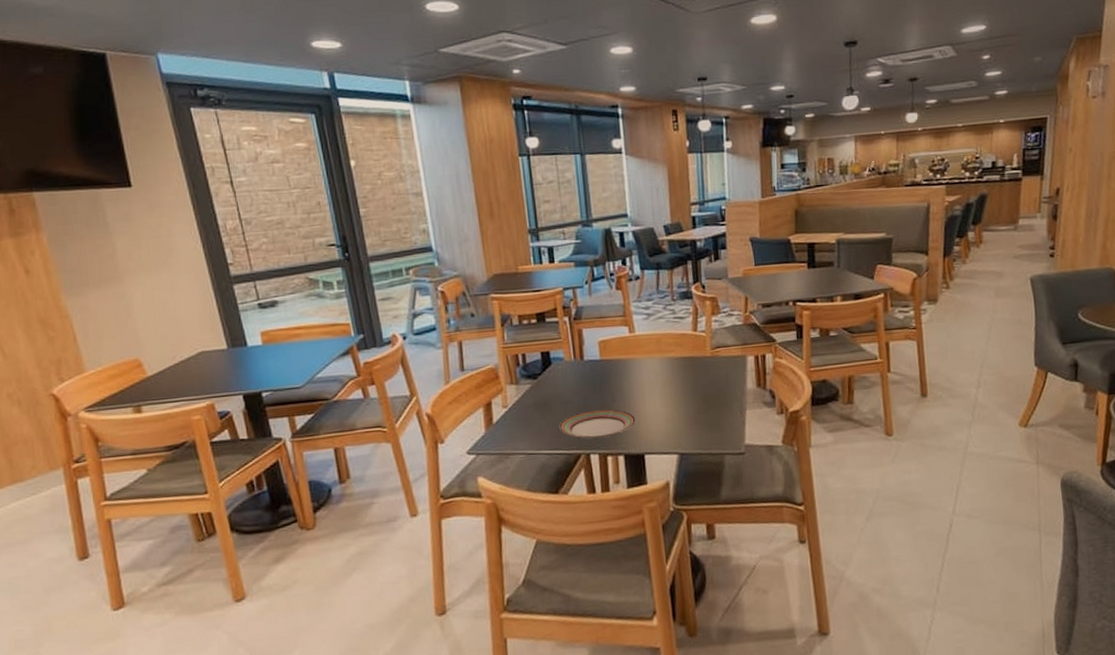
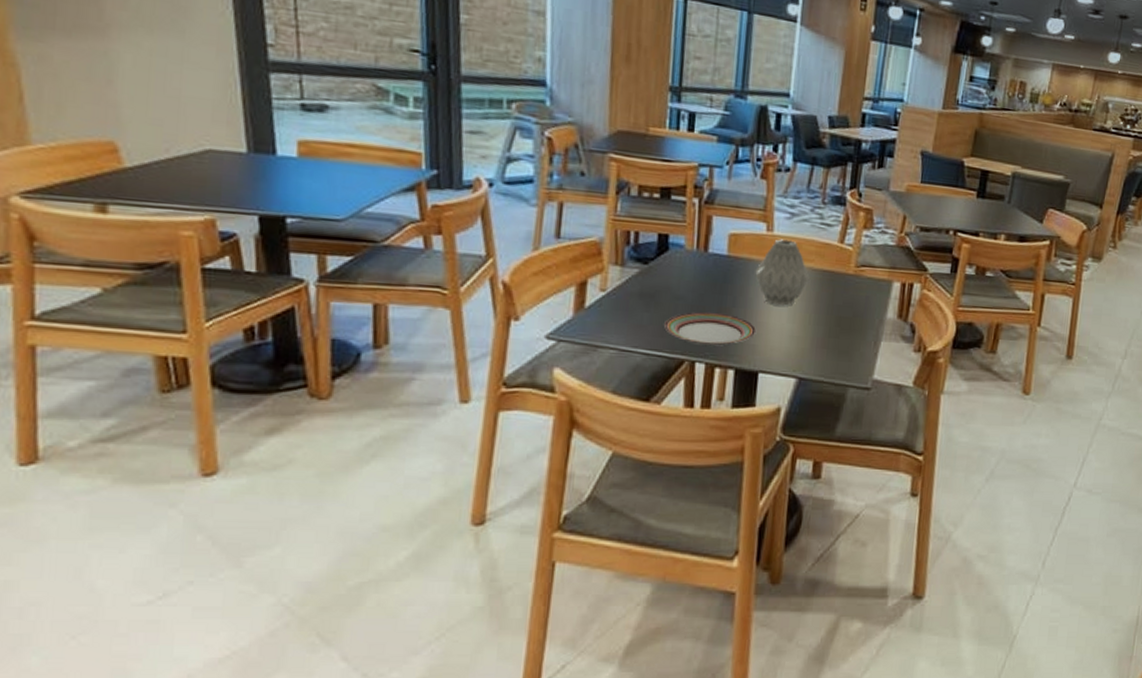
vase: none [626,337,673,395] -> present [755,239,810,306]

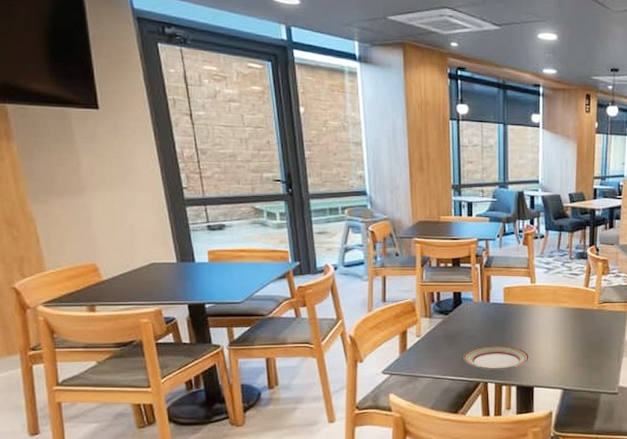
vase: present [755,239,810,306] -> none [525,288,565,337]

